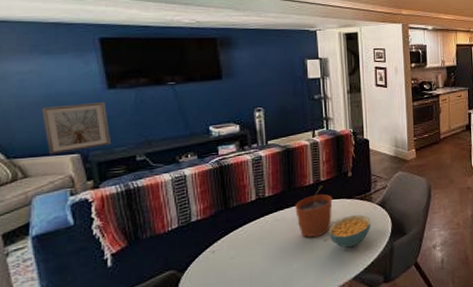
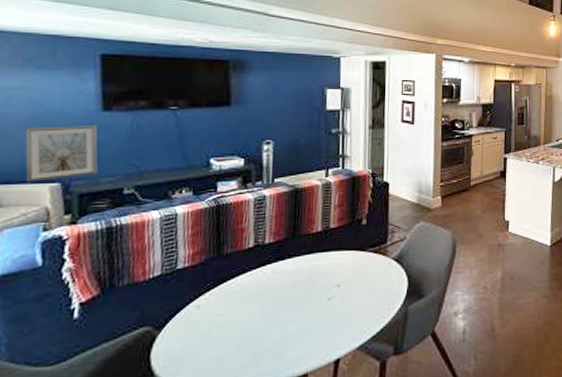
plant pot: present [295,185,333,238] -> none [298,233,342,295]
cereal bowl: present [328,214,371,248] -> none [334,270,384,310]

